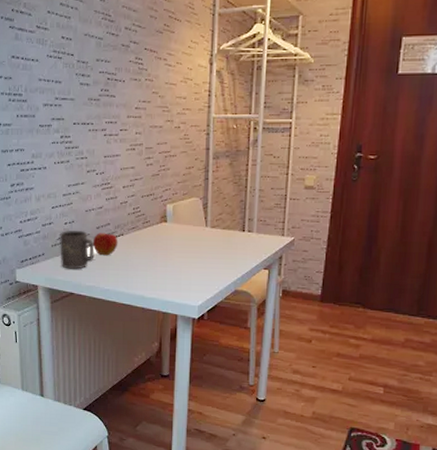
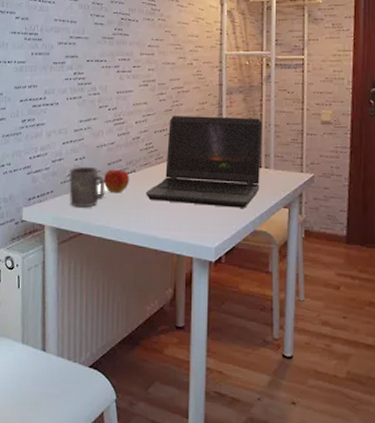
laptop computer: none [134,180,248,270] -> present [146,116,263,208]

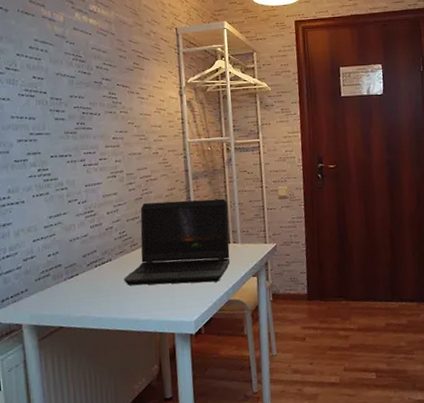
mug: present [69,166,105,208] -> none [43,261,83,302]
apple: present [103,169,130,193] -> none [79,260,107,284]

